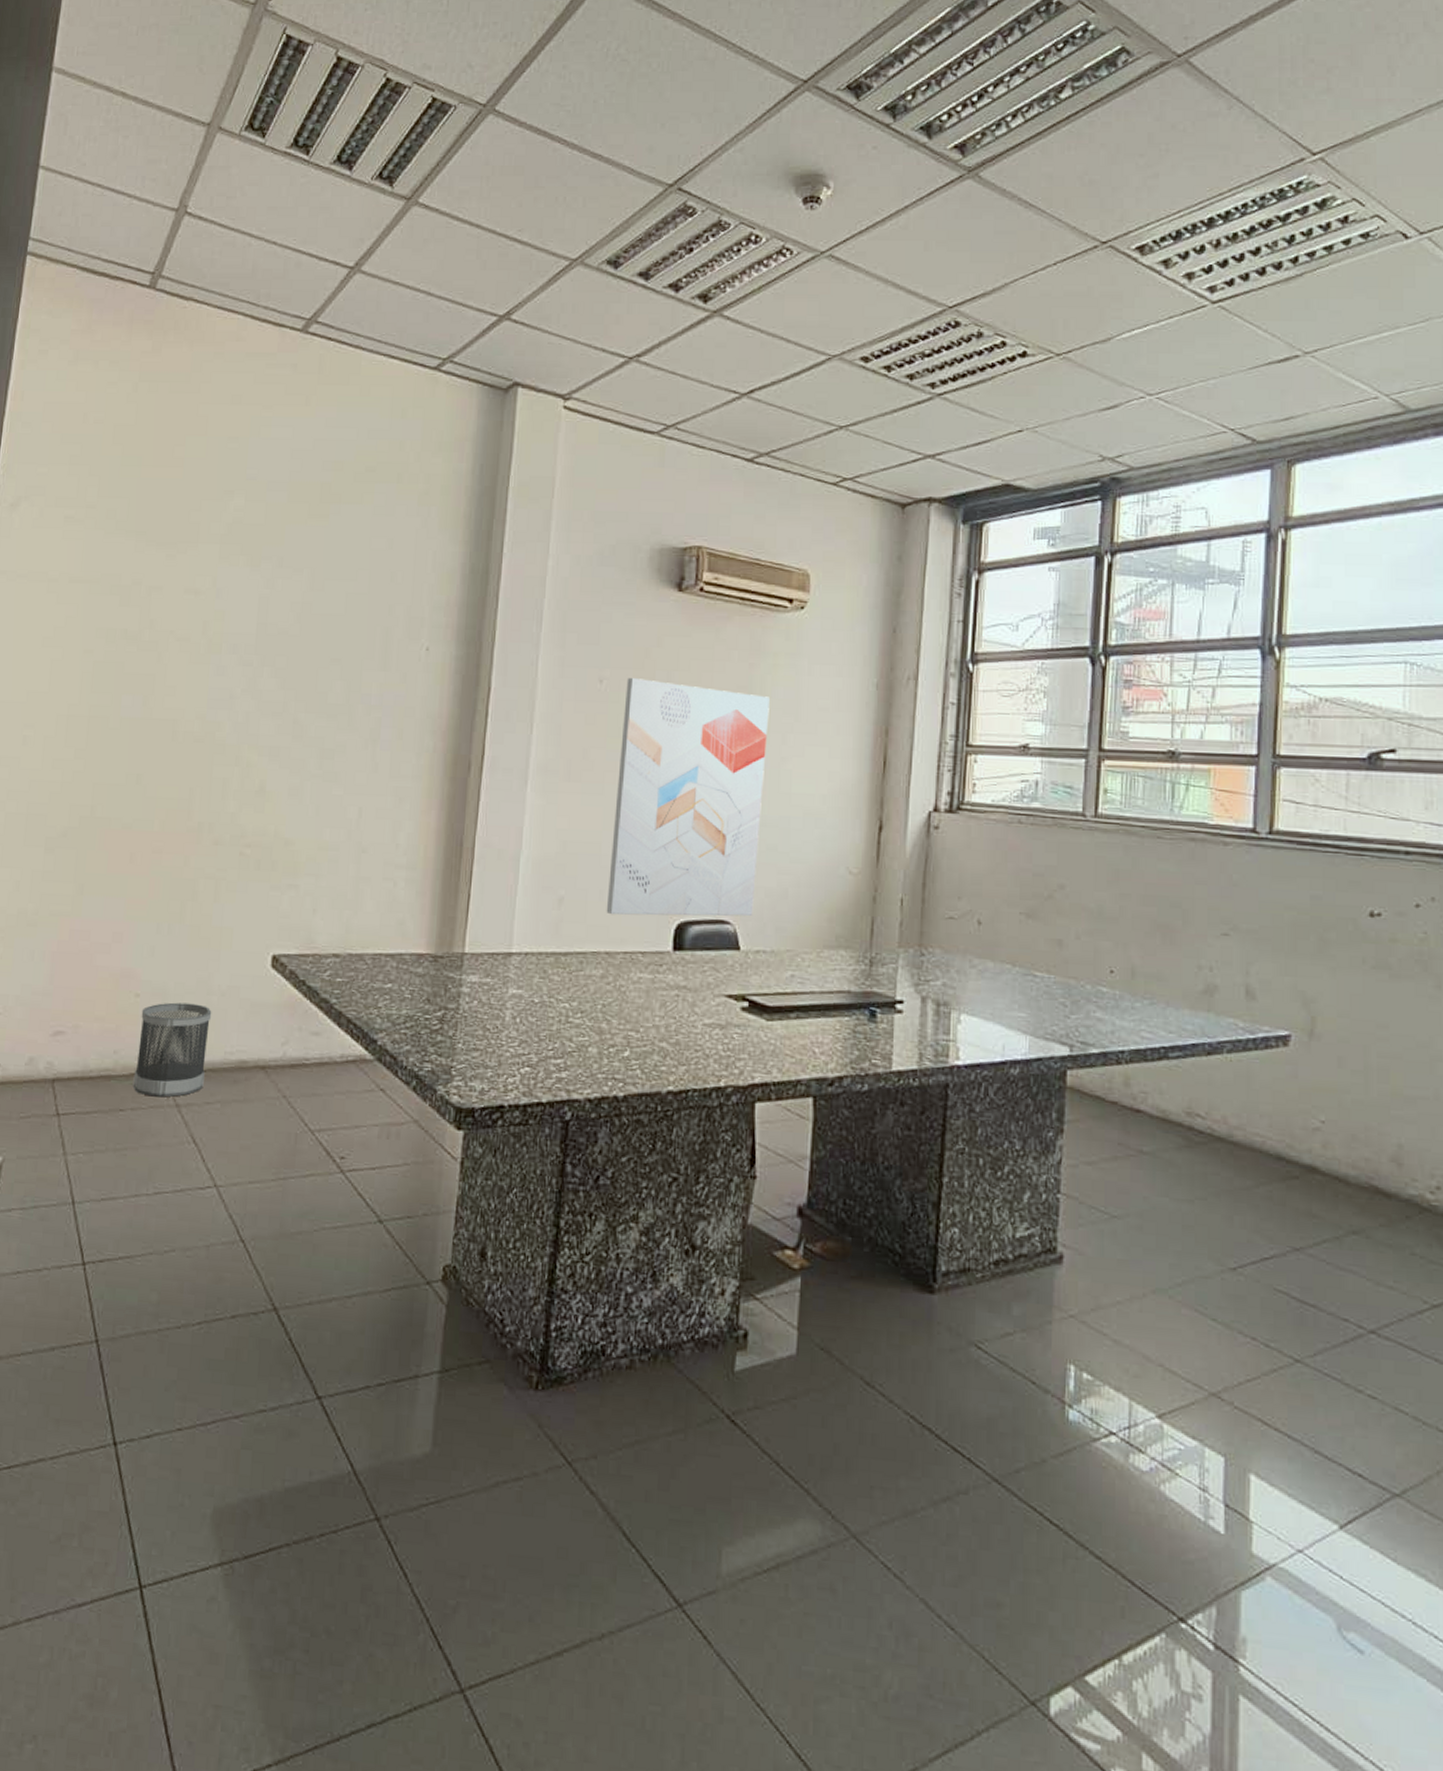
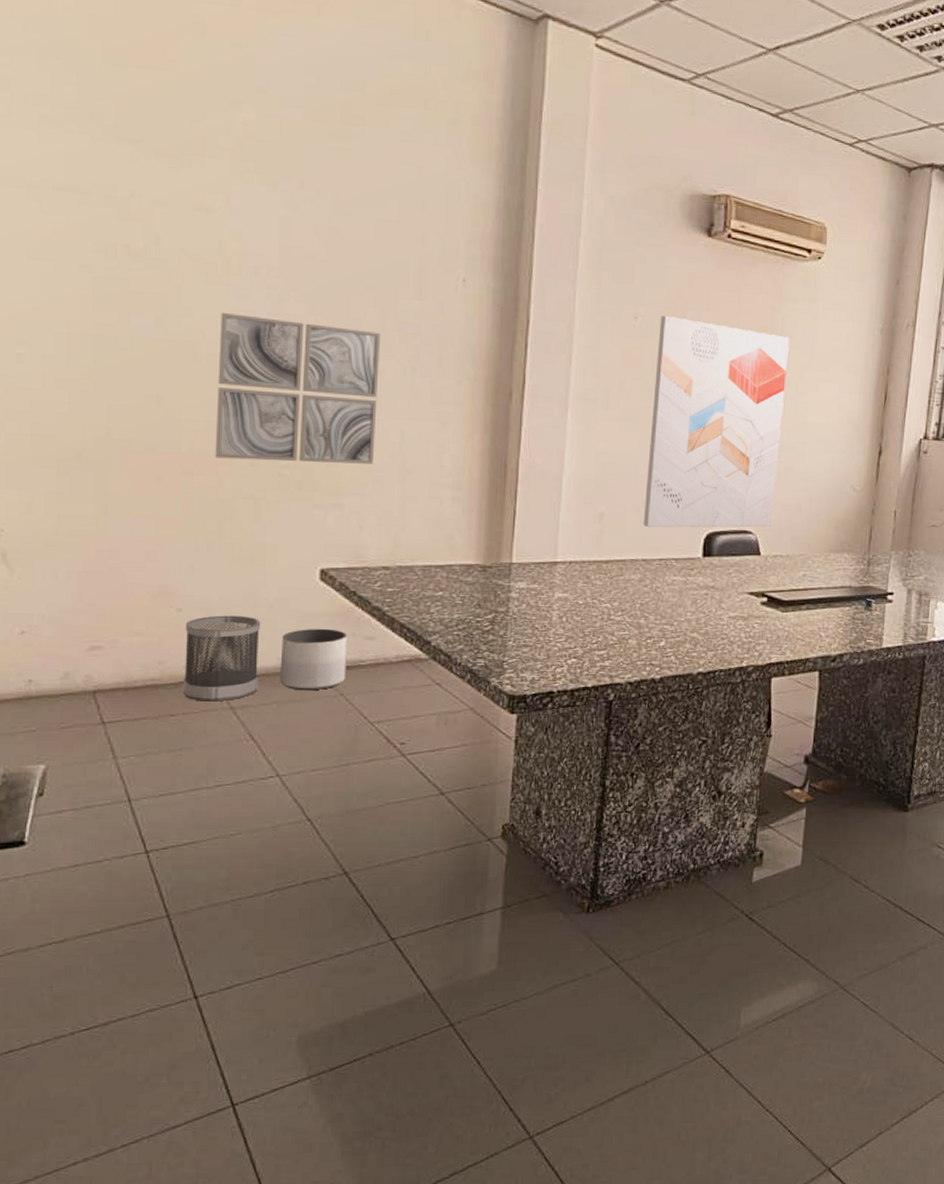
wall art: none [183,691,345,843] -> present [215,313,381,464]
planter: none [225,1020,293,1091] -> present [280,628,347,691]

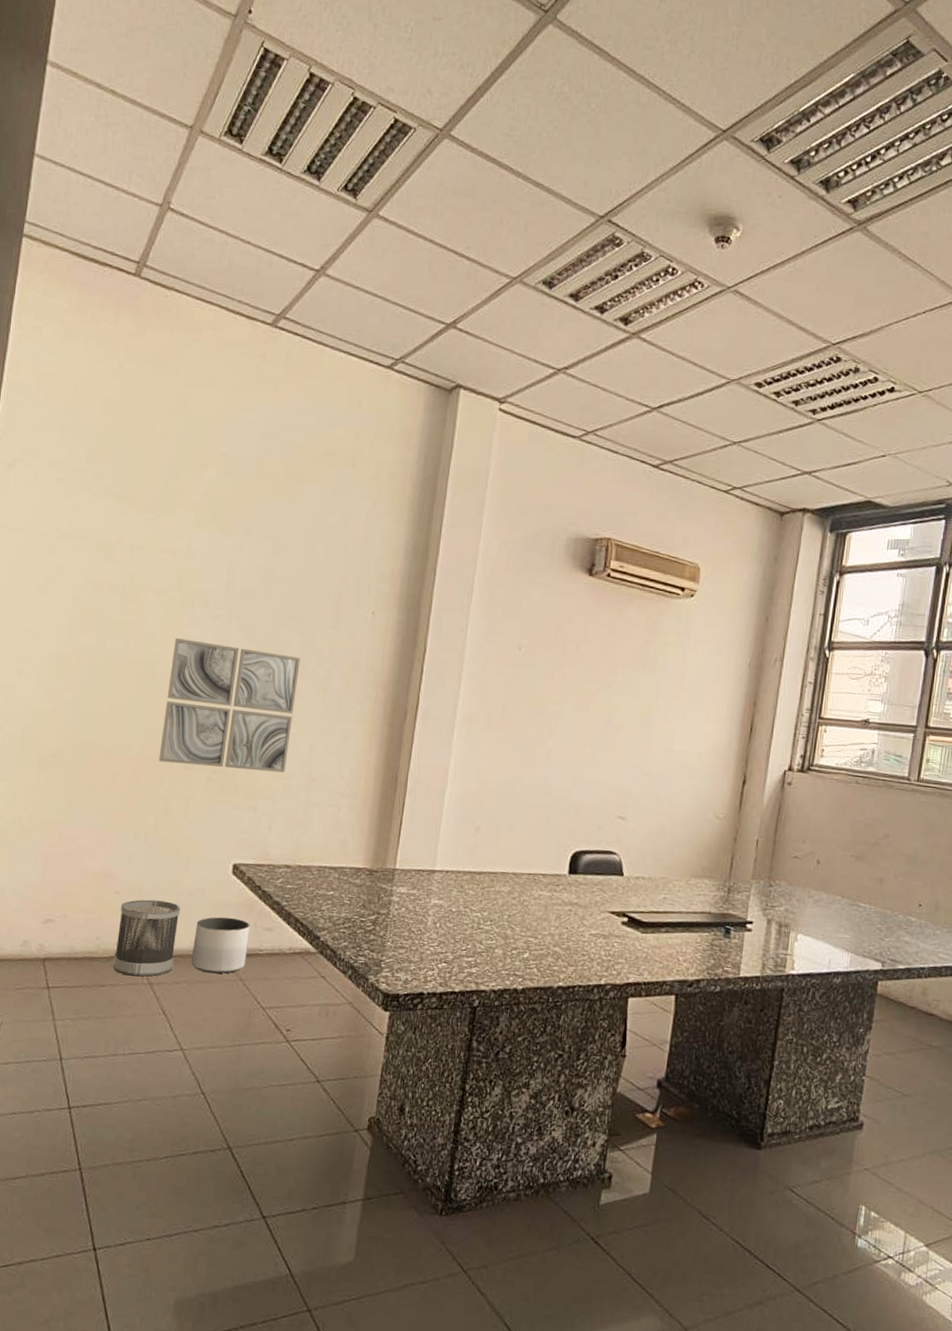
wall art: present [643,316,789,528] -> none [515,647,660,849]

